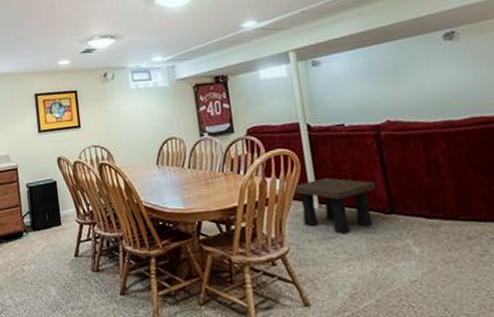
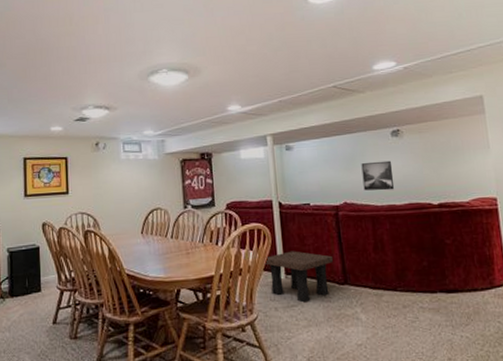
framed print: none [406,69,451,106] -> present [361,160,395,191]

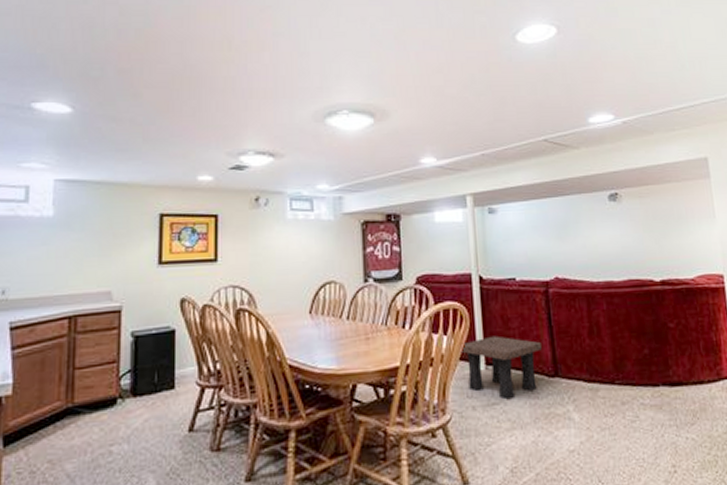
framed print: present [361,160,395,191] -> none [575,229,613,264]

